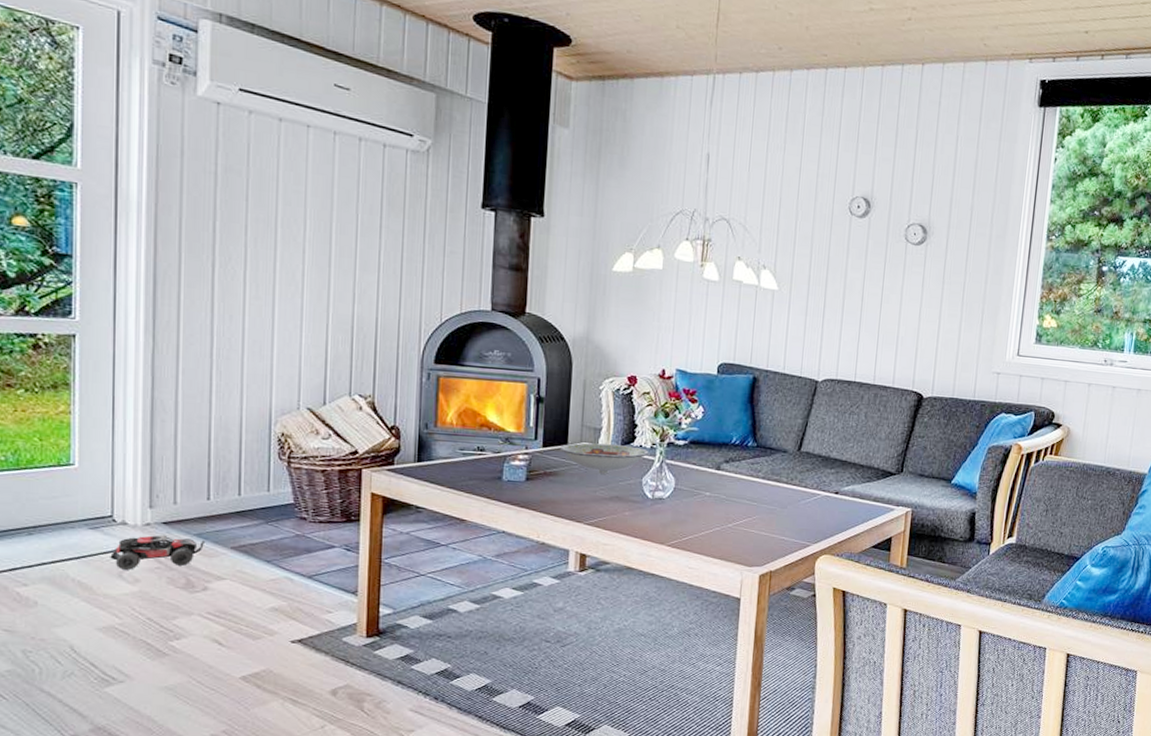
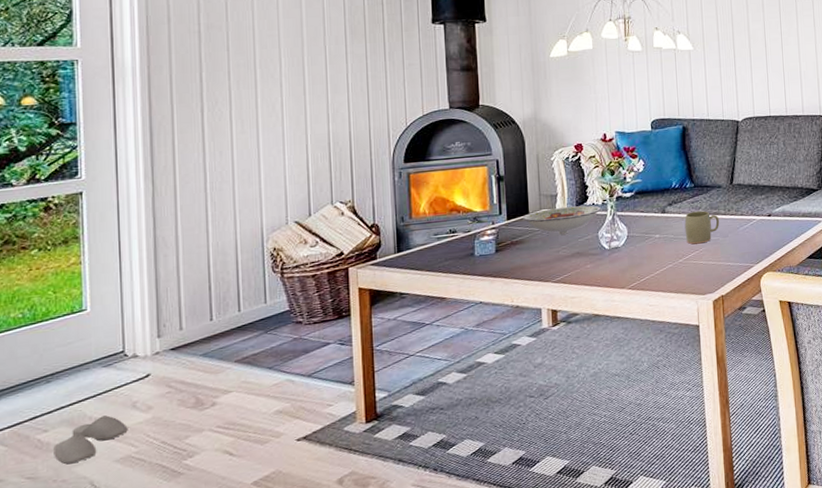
slippers: none [33,580,113,624] -> present [53,415,128,464]
toy car: present [110,534,206,570] -> none [124,359,211,400]
mug: none [739,474,780,511] -> present [684,211,720,245]

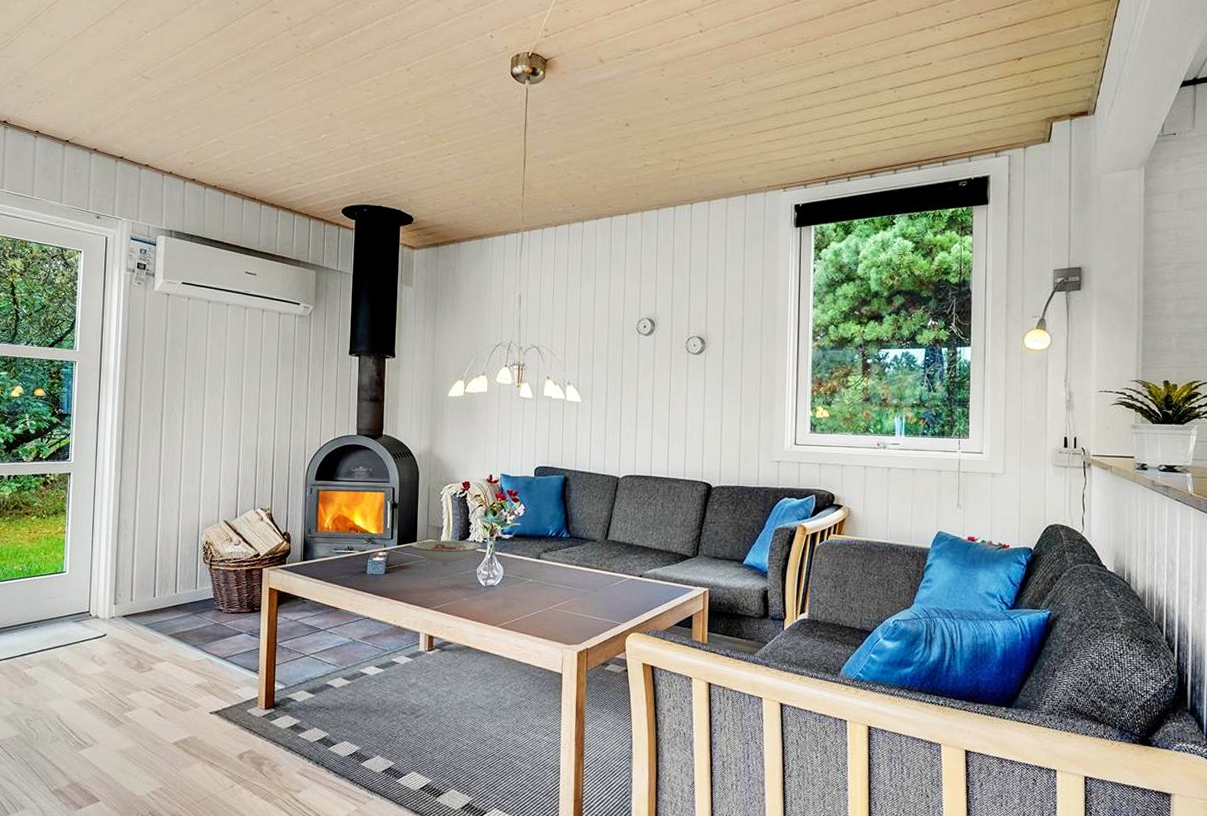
slippers: present [53,415,128,464] -> none [34,663,87,698]
mug: present [684,211,720,245] -> none [557,562,592,594]

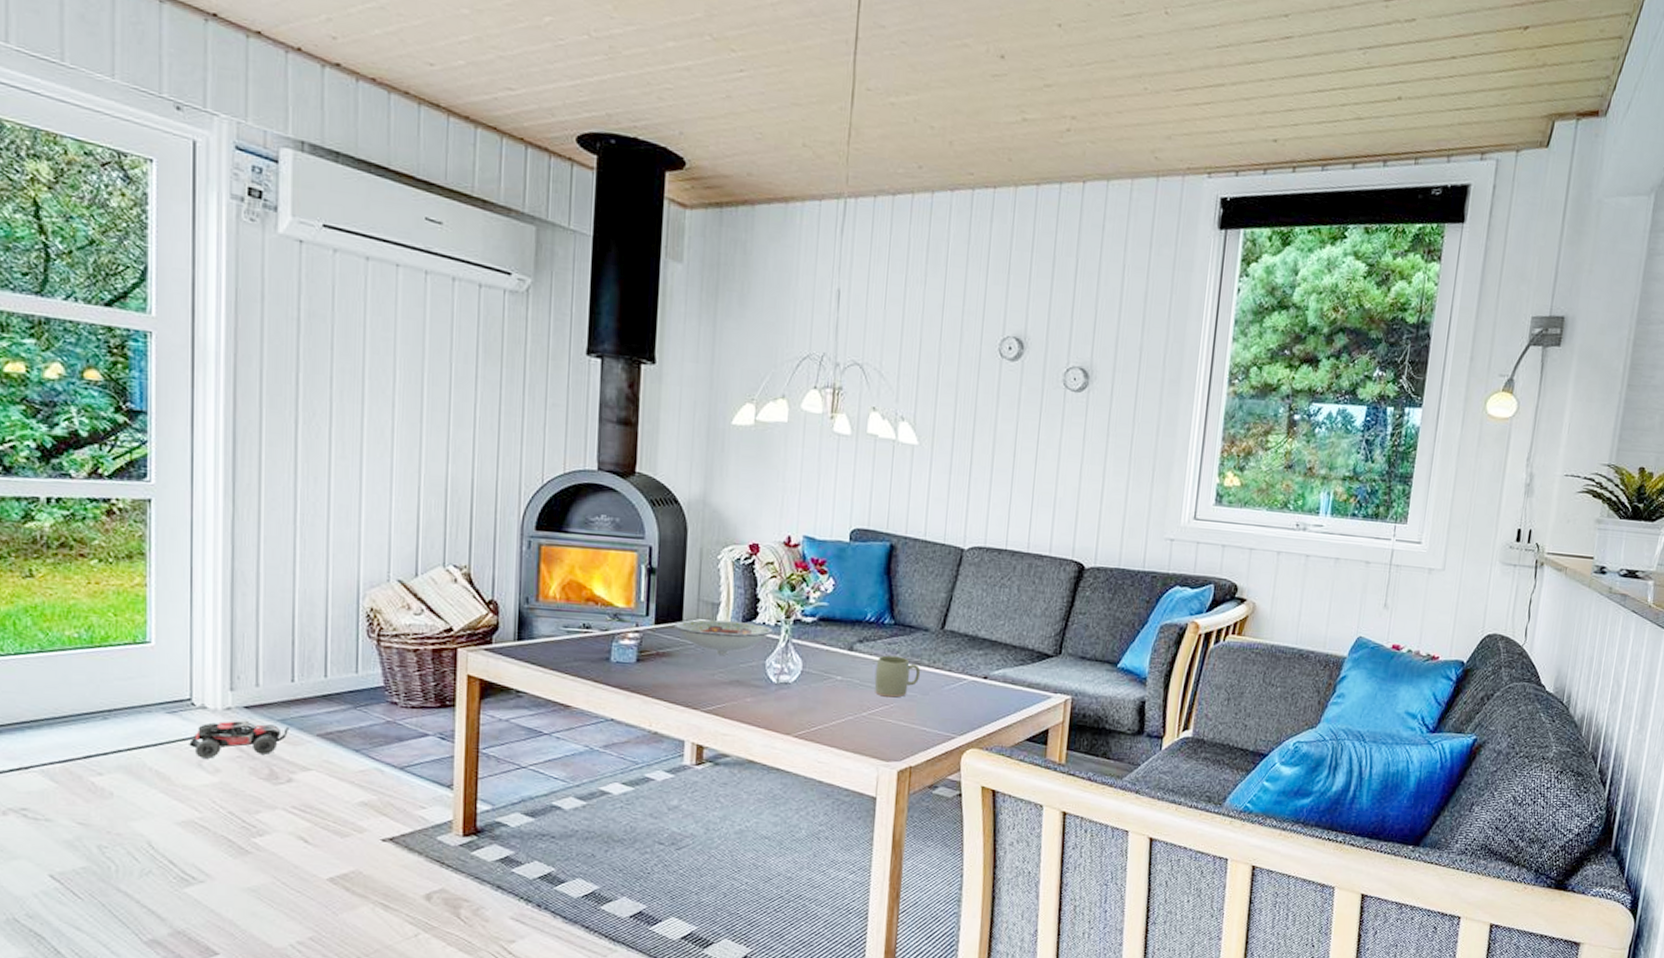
toy car: none [87,625,152,654] -> present [189,720,290,759]
mug: none [557,562,592,594] -> present [874,655,921,698]

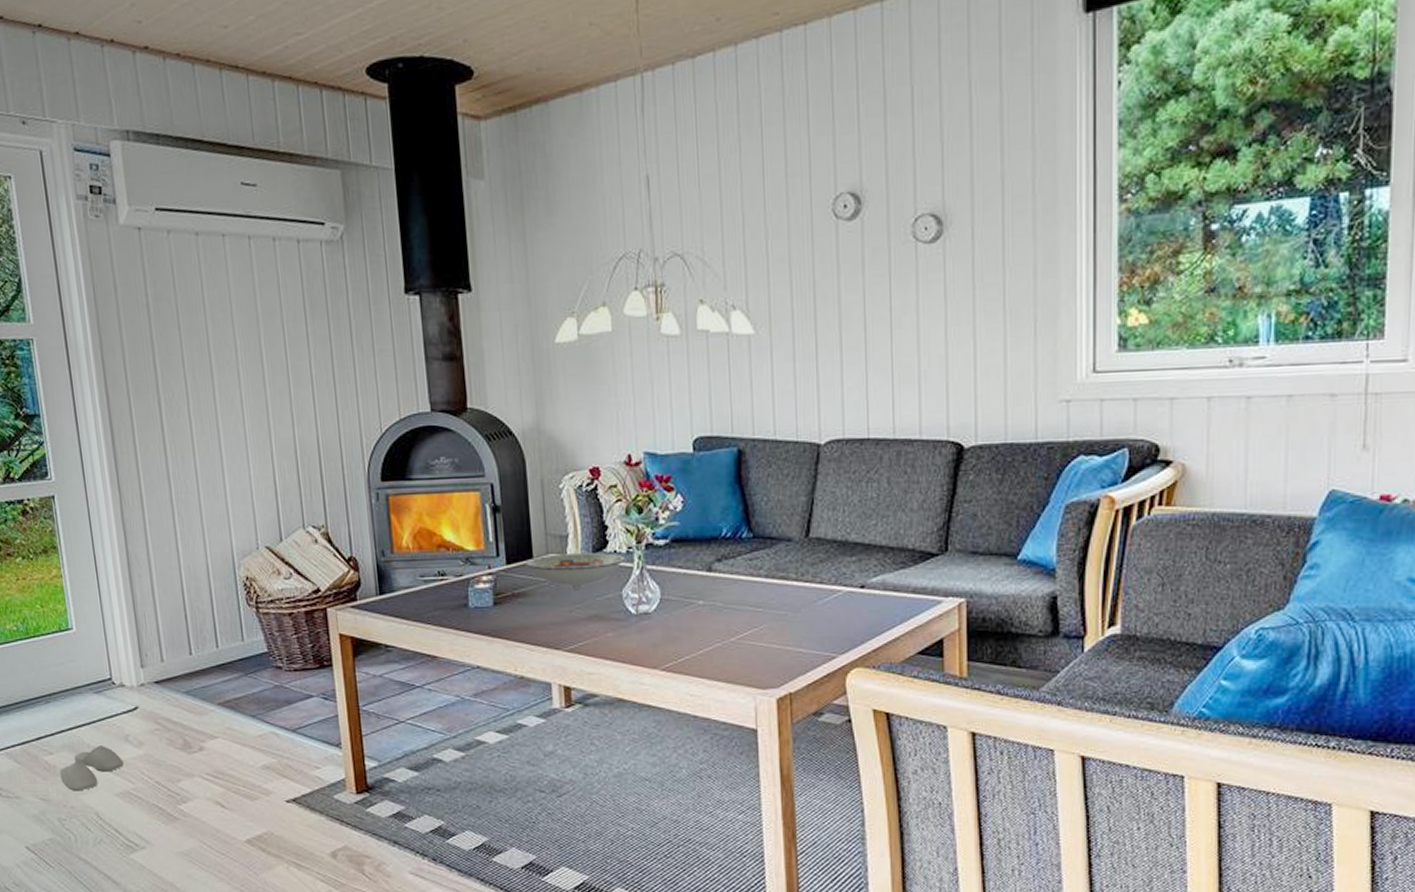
slippers: none [108,769,192,817] -> present [60,746,124,791]
toy car: present [189,720,290,759] -> none [115,694,195,733]
mug: present [874,655,921,698] -> none [738,572,789,619]

